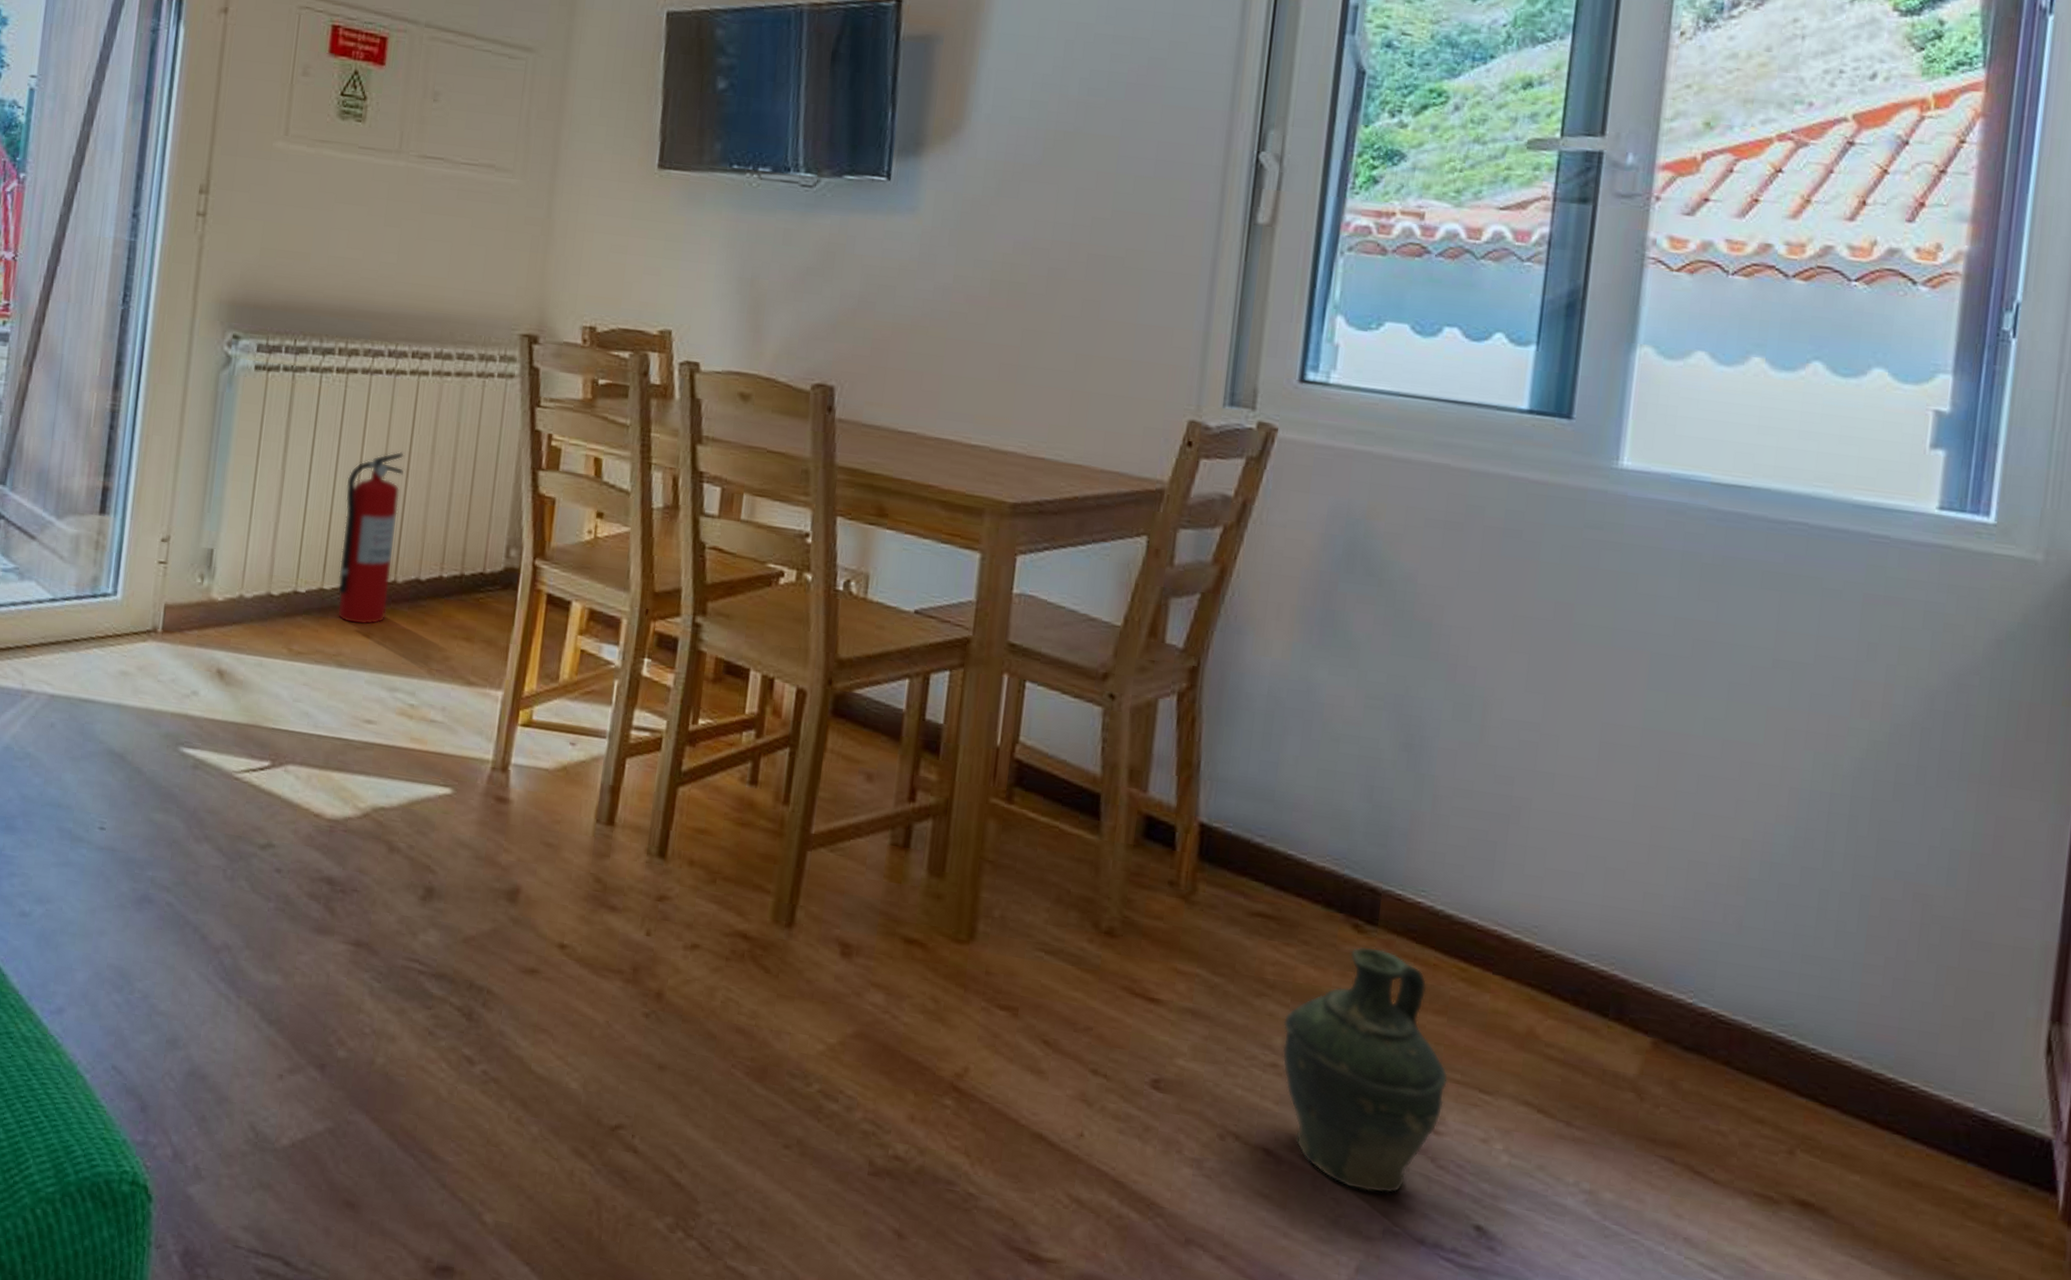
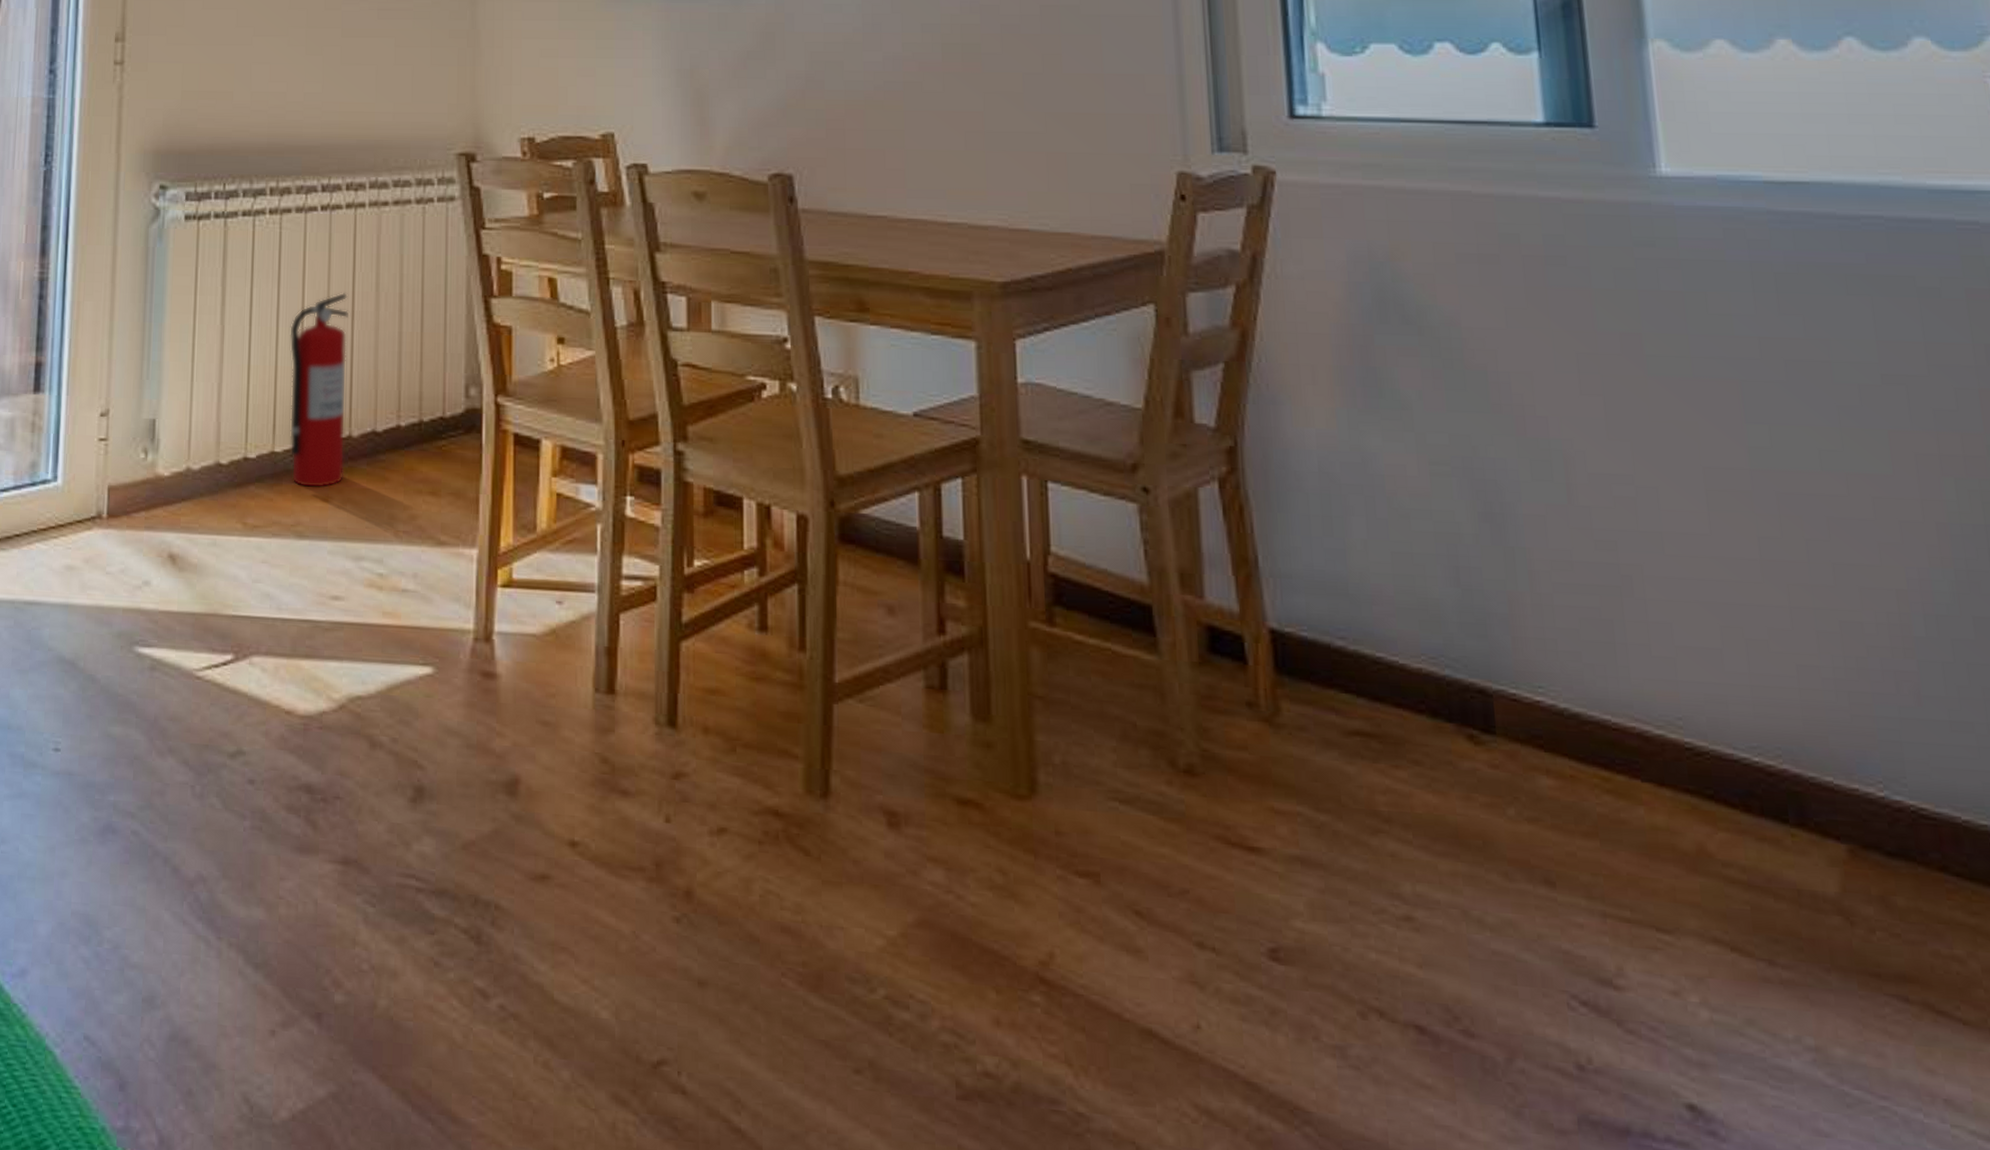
ceramic jug: present [1282,946,1449,1194] -> none [1408,760,1618,1072]

